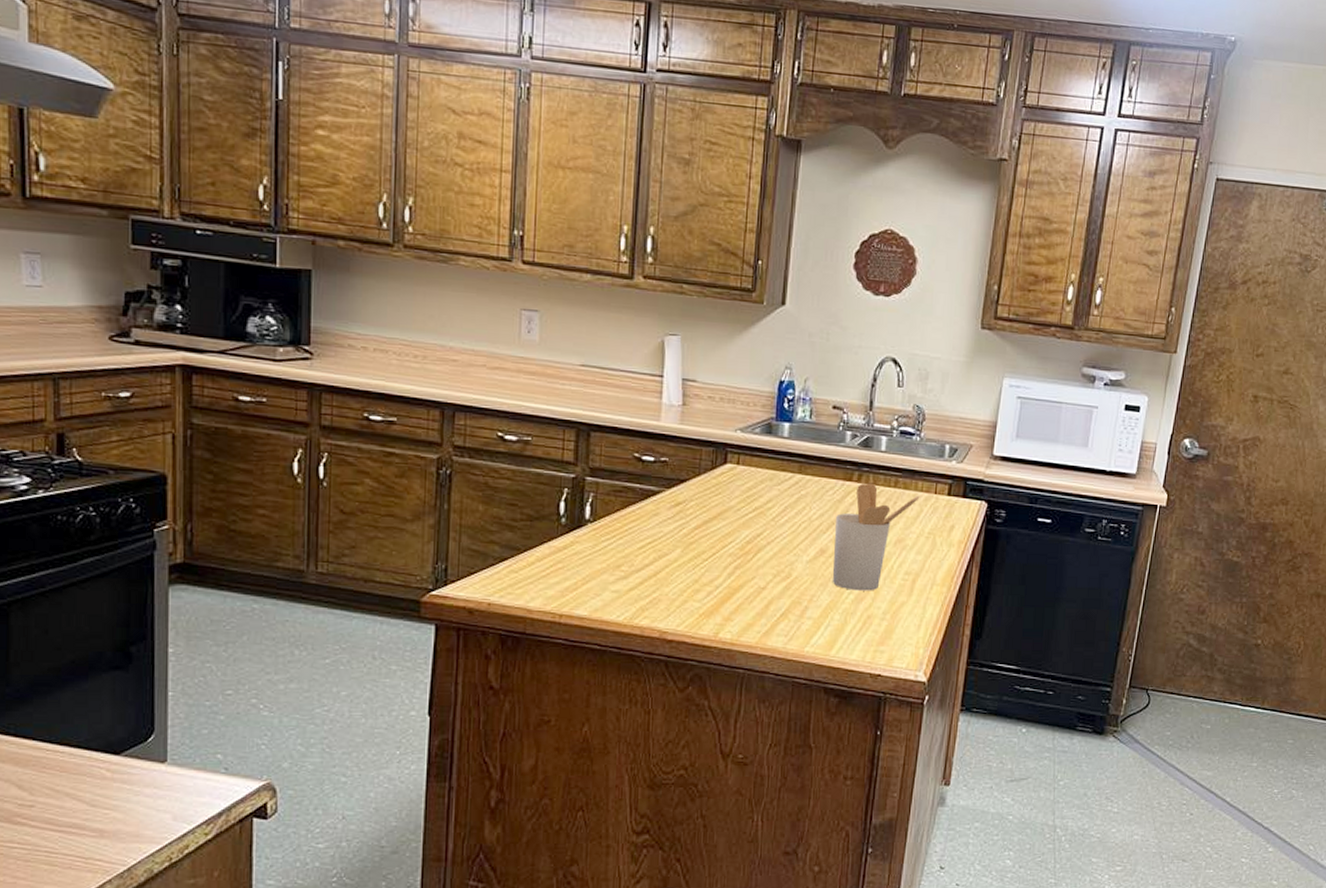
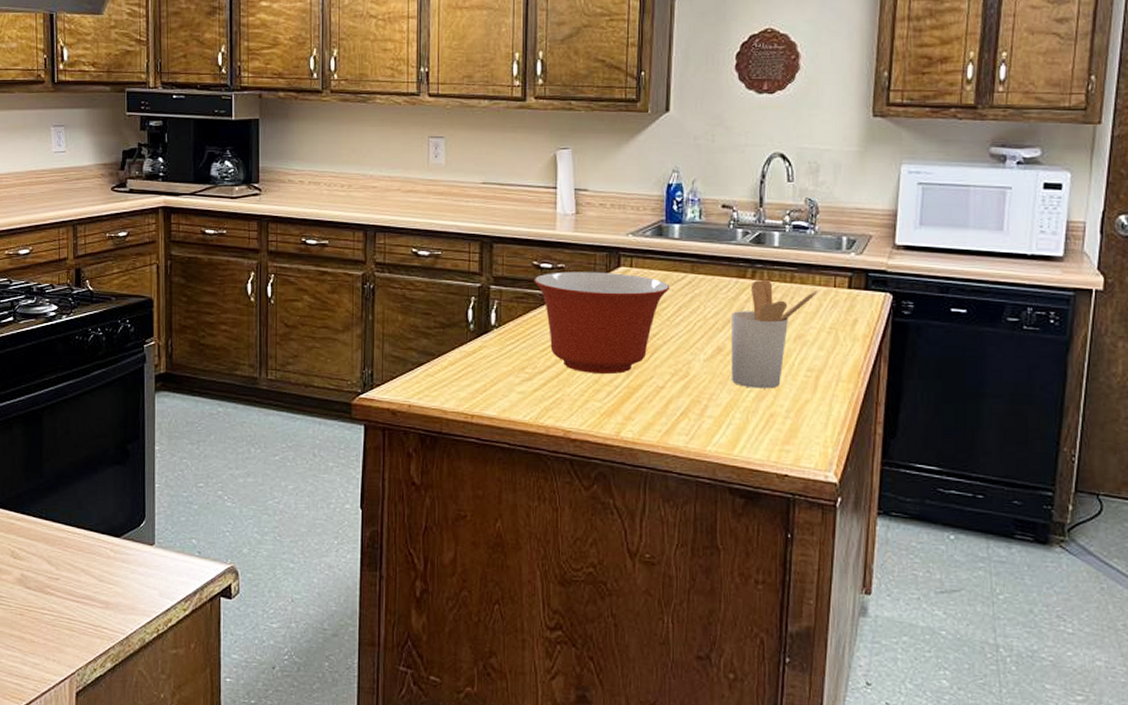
mixing bowl: none [634,465,777,574] -> present [534,271,670,375]

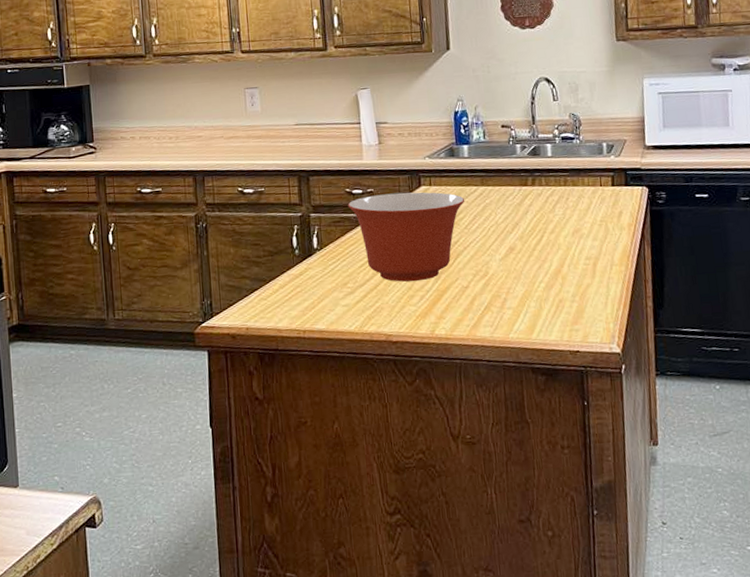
utensil holder: present [732,279,818,389] -> none [519,185,588,280]

